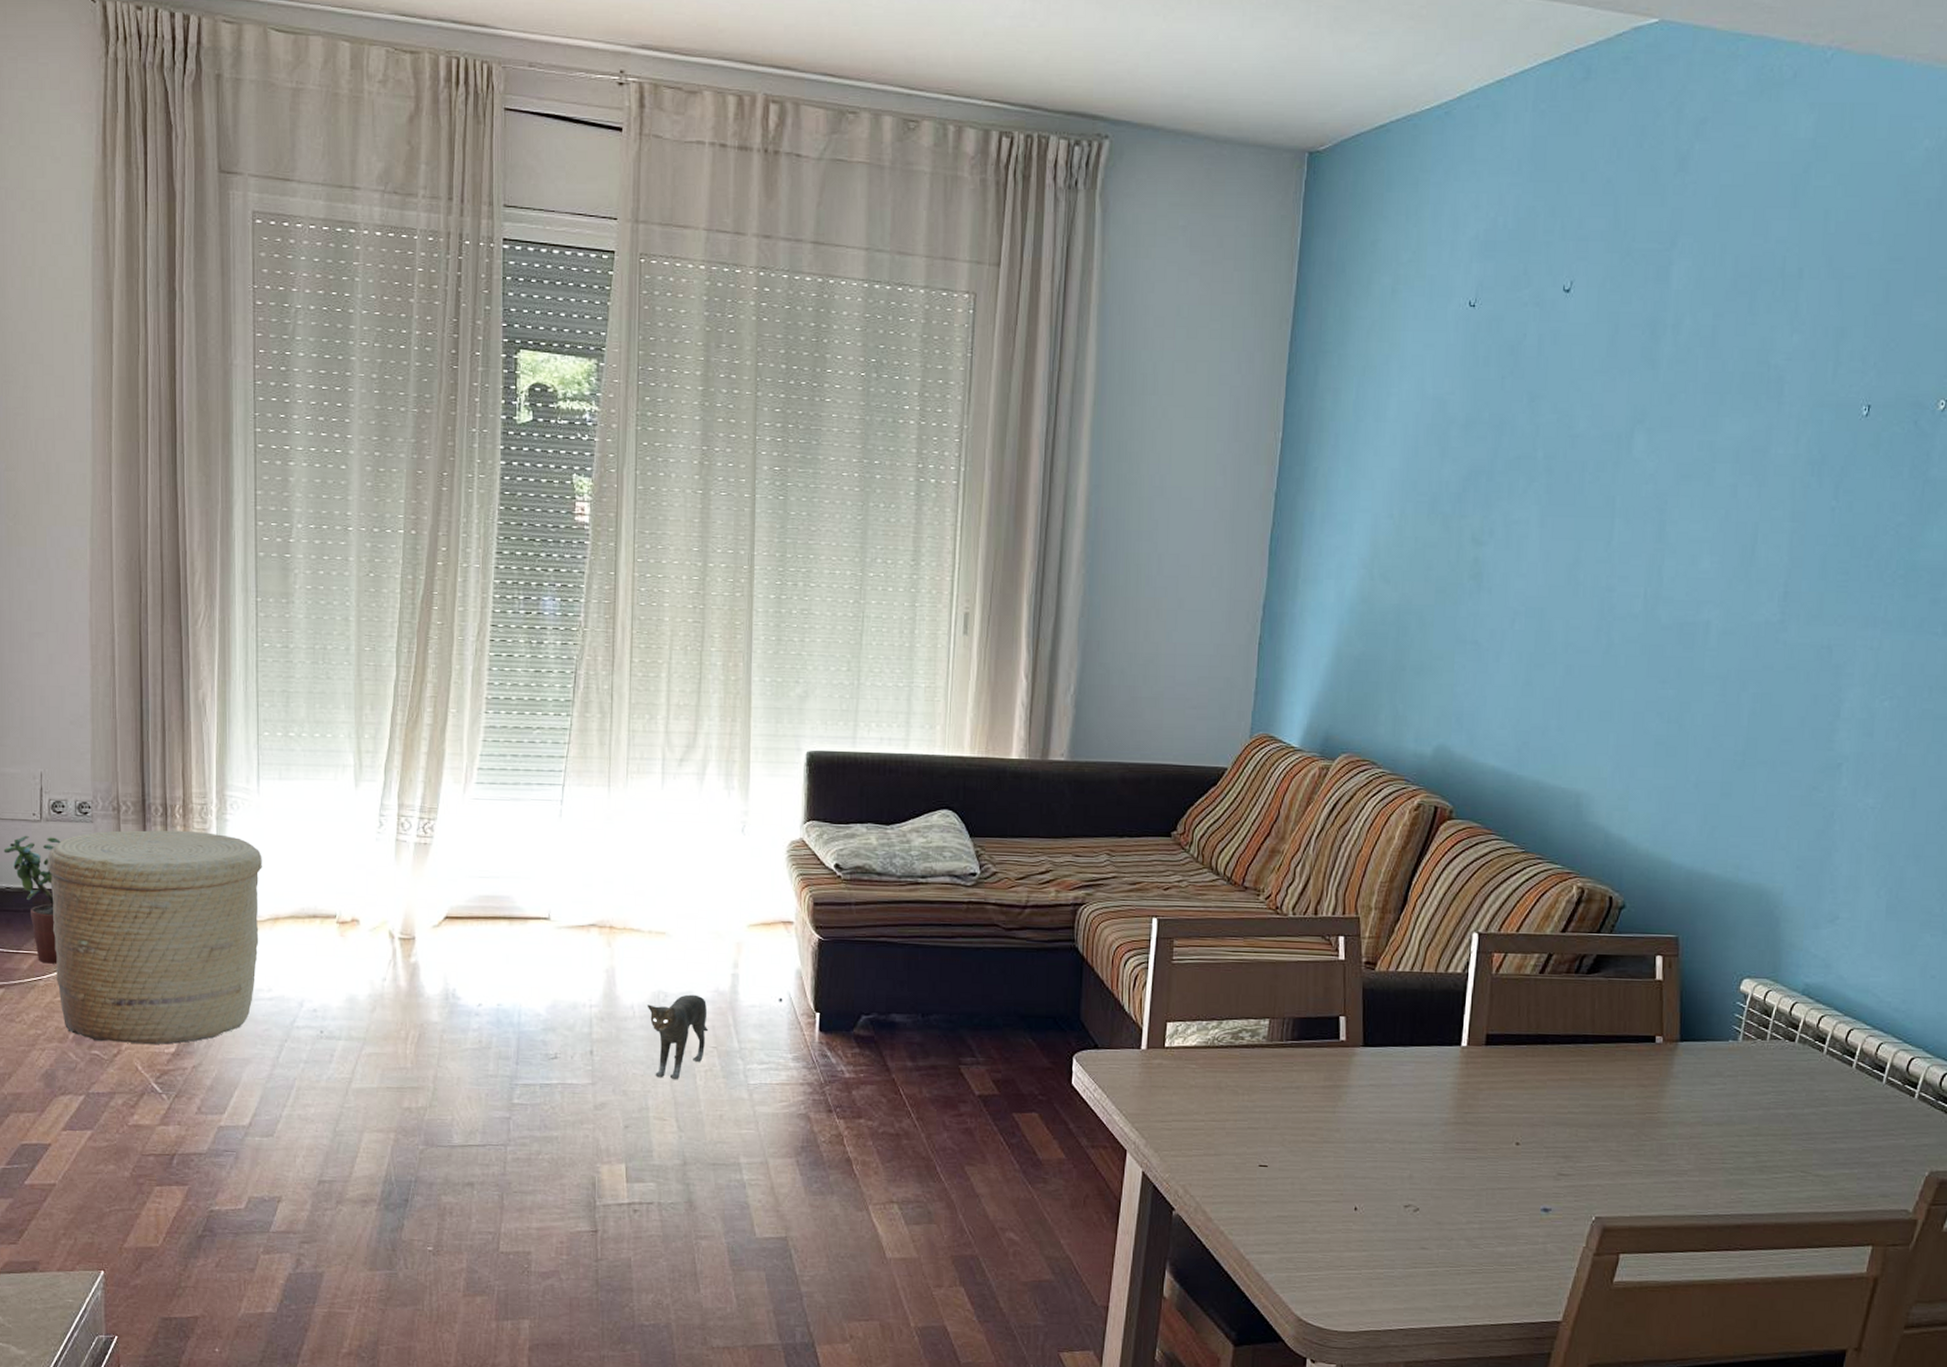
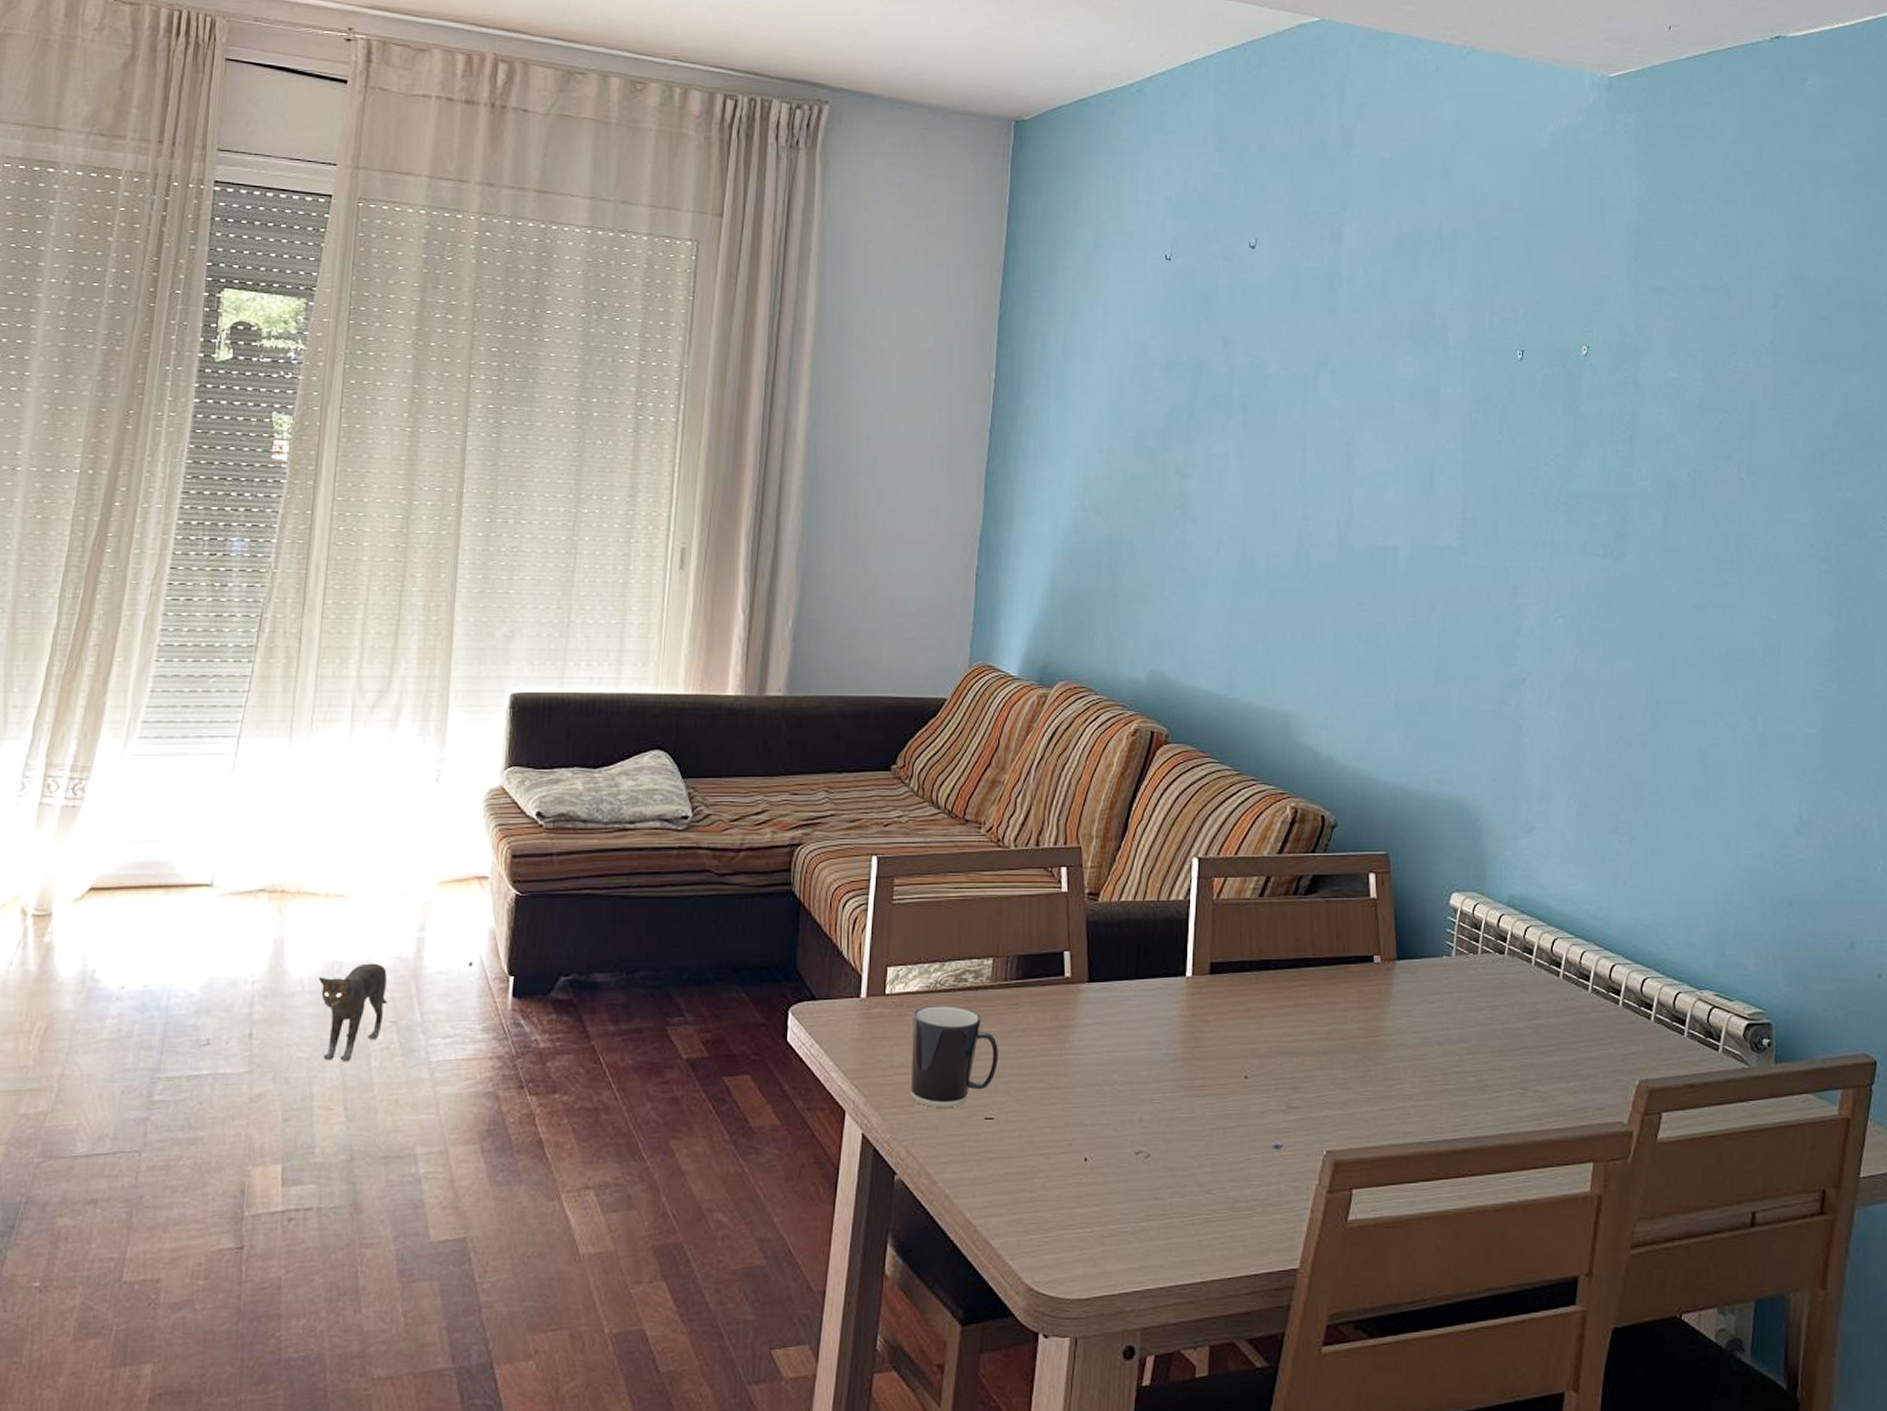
mug: none [1189,1059,1273,1154] -> present [911,1004,998,1108]

